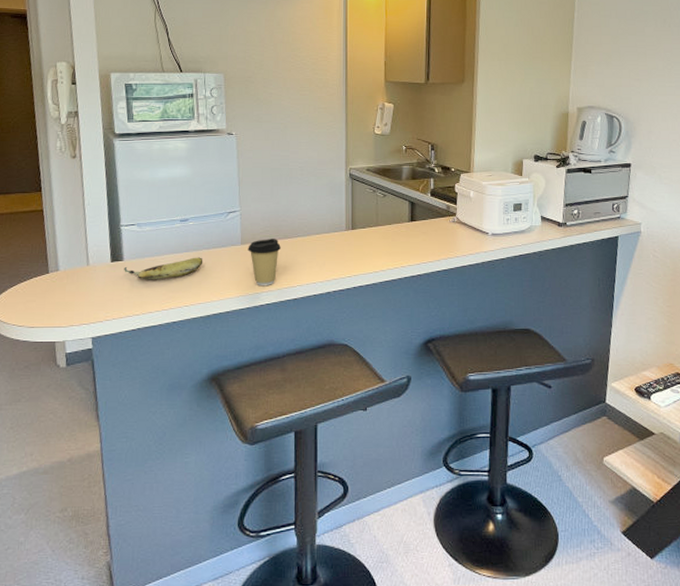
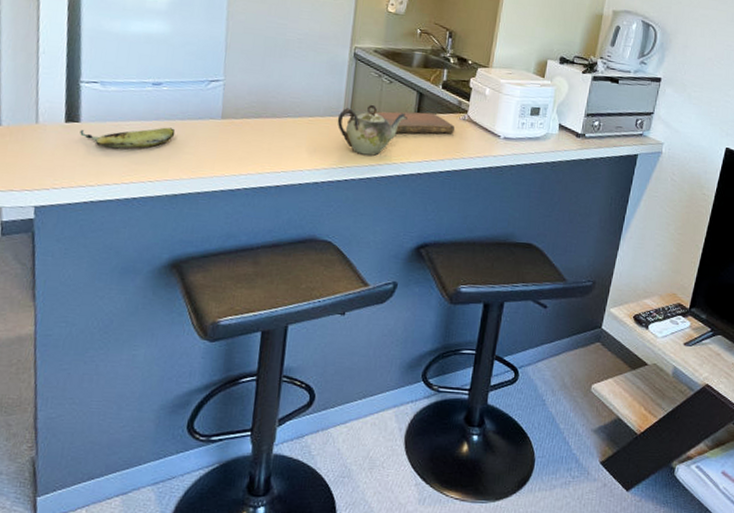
coffee cup: present [248,239,281,285] -> none [228,115,267,168]
teapot: none [341,217,403,263] -> present [337,104,407,156]
notebook: none [374,219,447,240] -> present [375,111,455,134]

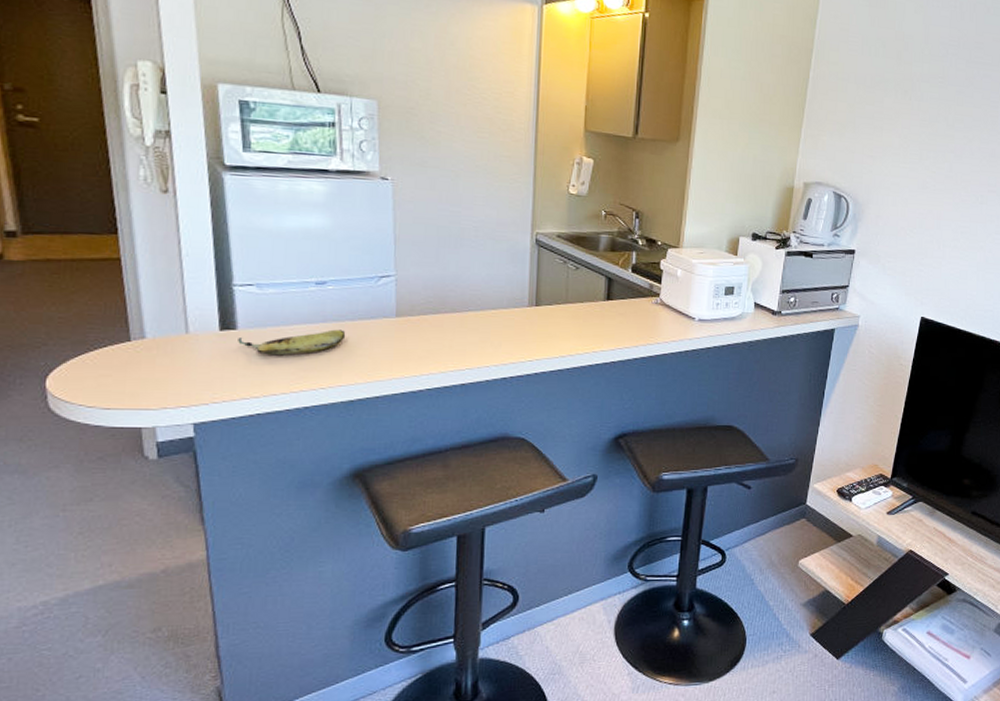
teapot: present [337,104,407,156] -> none [522,292,597,346]
notebook: present [375,111,455,134] -> none [562,298,648,322]

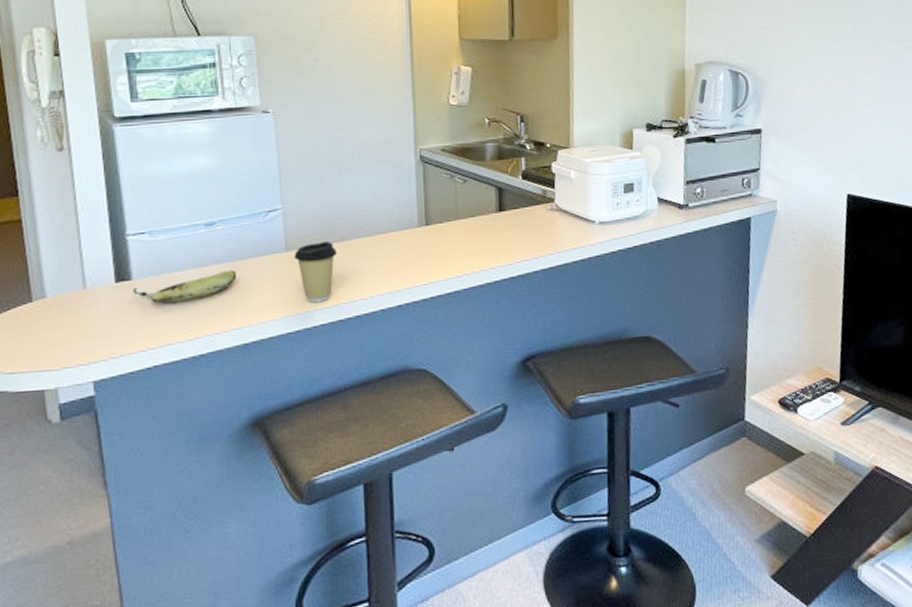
coffee cup: none [404,311,447,367] -> present [294,242,337,302]

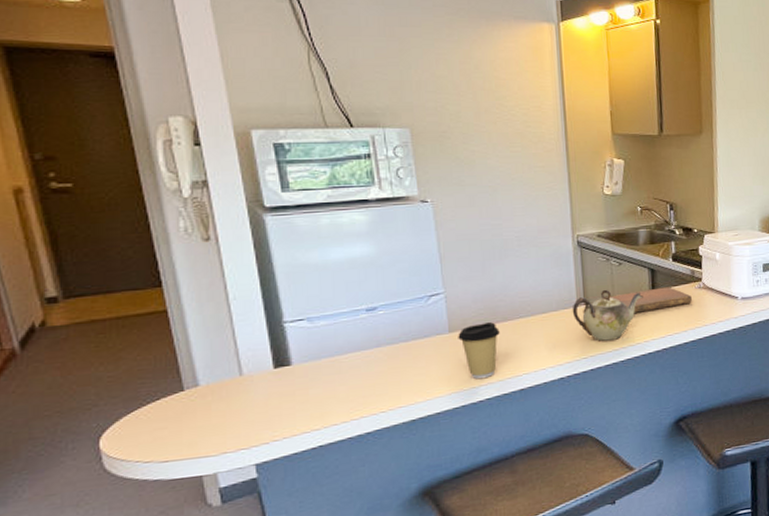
fruit: present [133,270,237,304] -> none [293,352,401,387]
teapot: none [412,209,489,266] -> present [572,289,643,341]
notebook: none [453,208,544,236] -> present [610,287,693,313]

